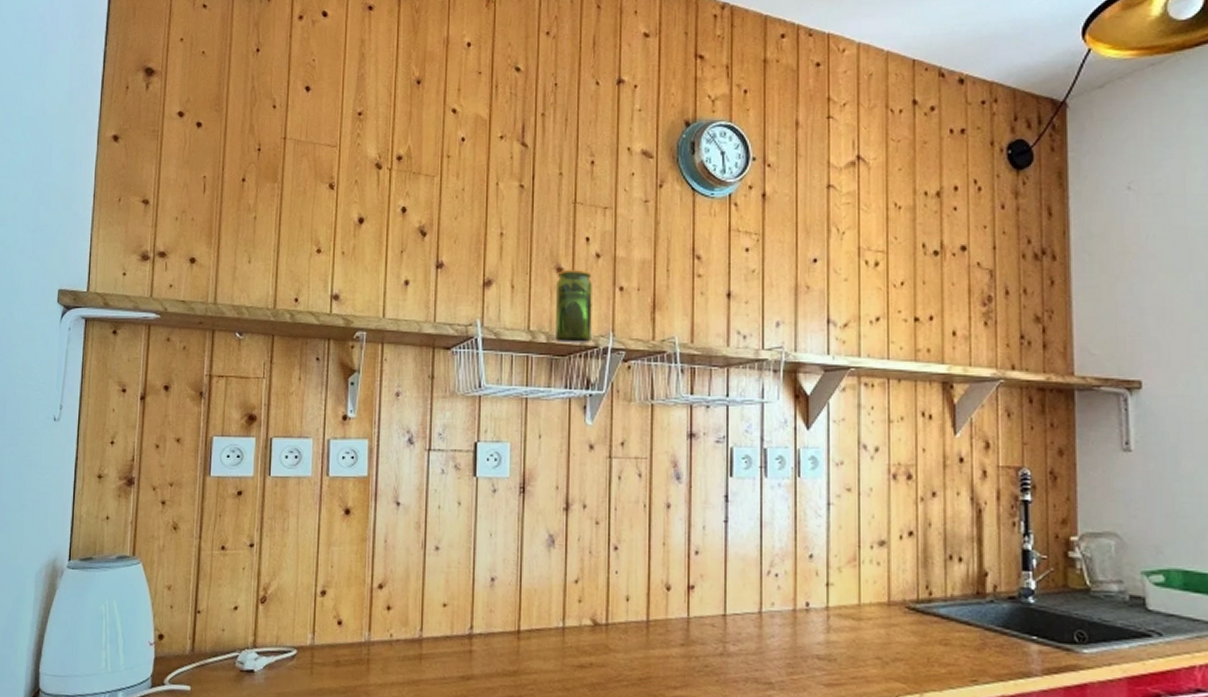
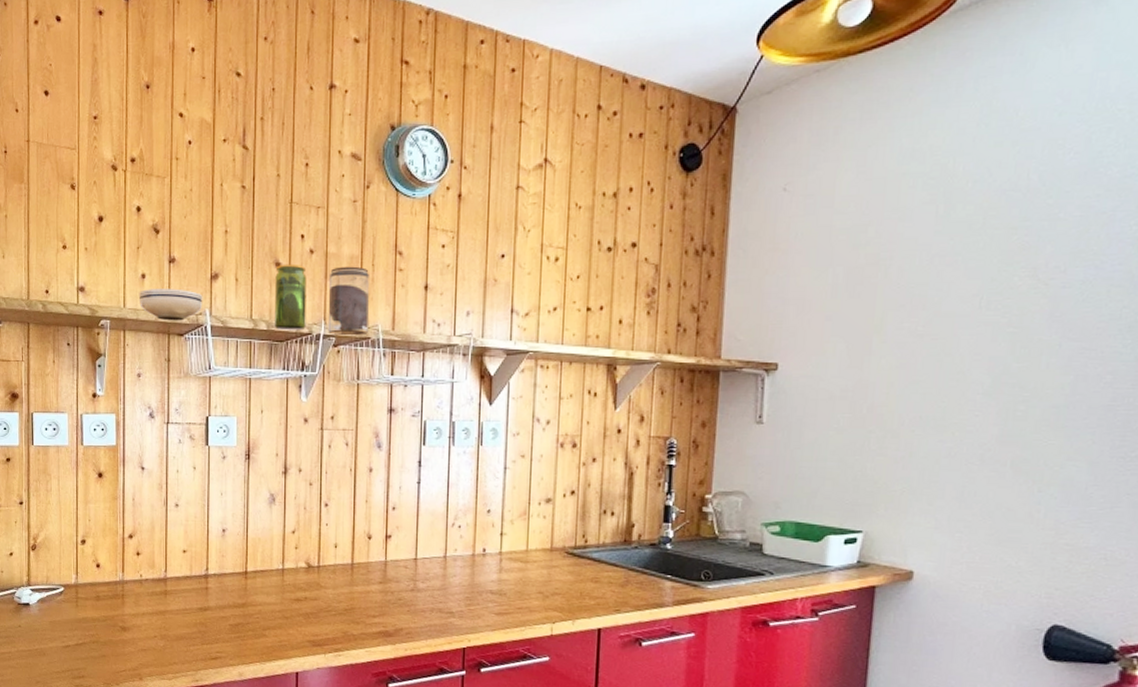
bowl: none [400,296,474,333] -> present [138,288,203,321]
jar: none [617,272,665,350] -> present [328,266,370,336]

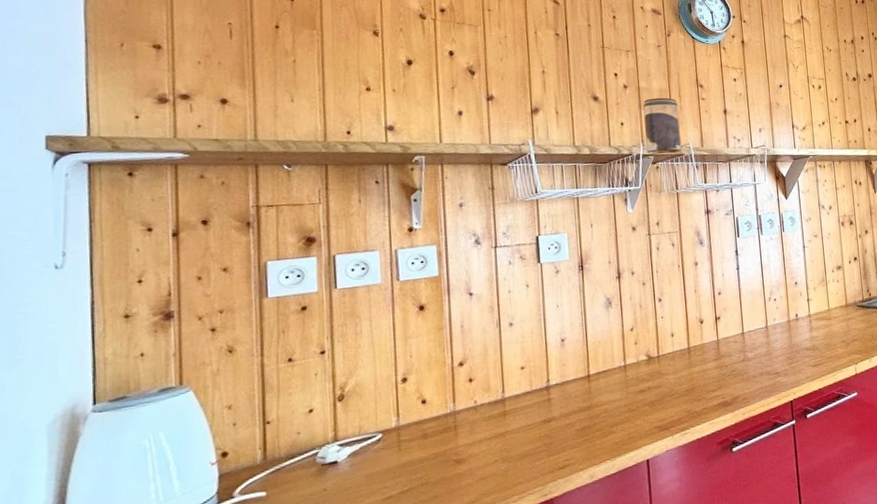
bowl: present [138,288,203,321] -> none [455,123,525,153]
jar: present [274,263,307,331] -> none [593,97,626,154]

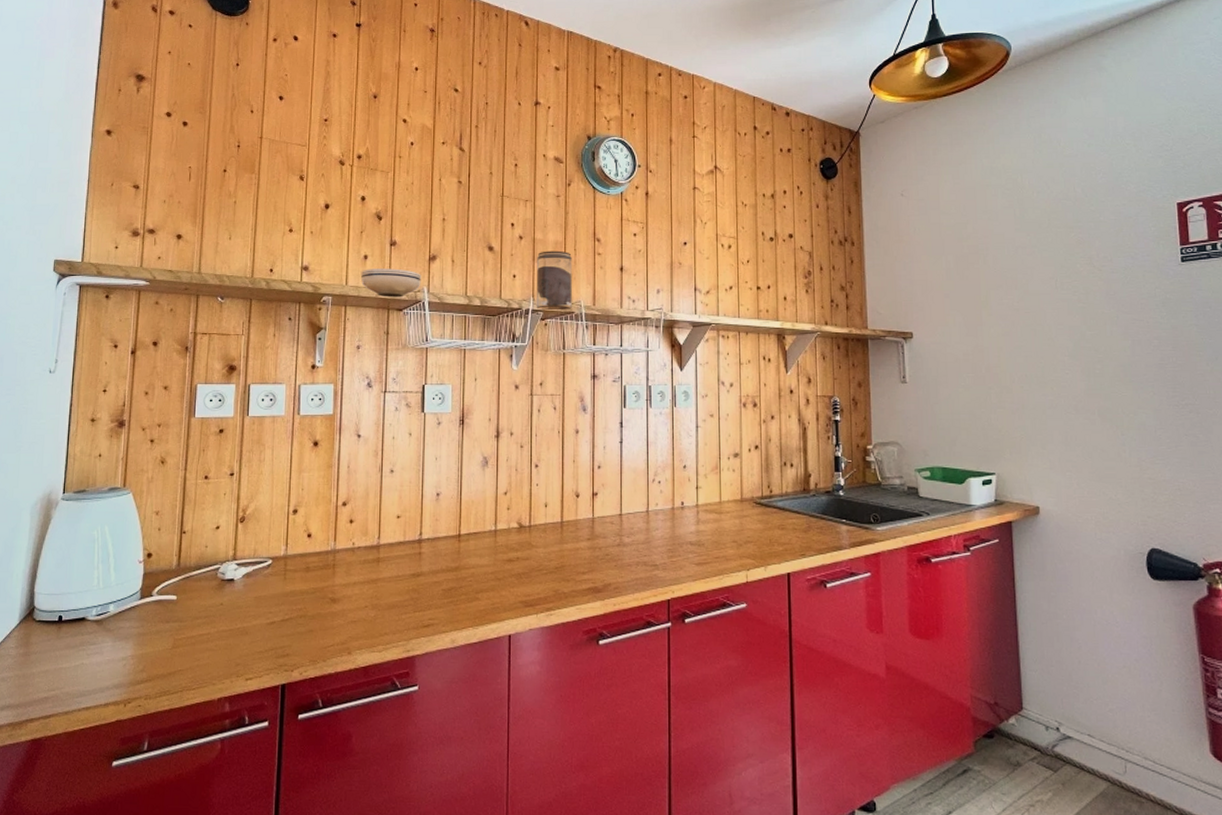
bowl: none [455,123,525,153] -> present [360,268,421,298]

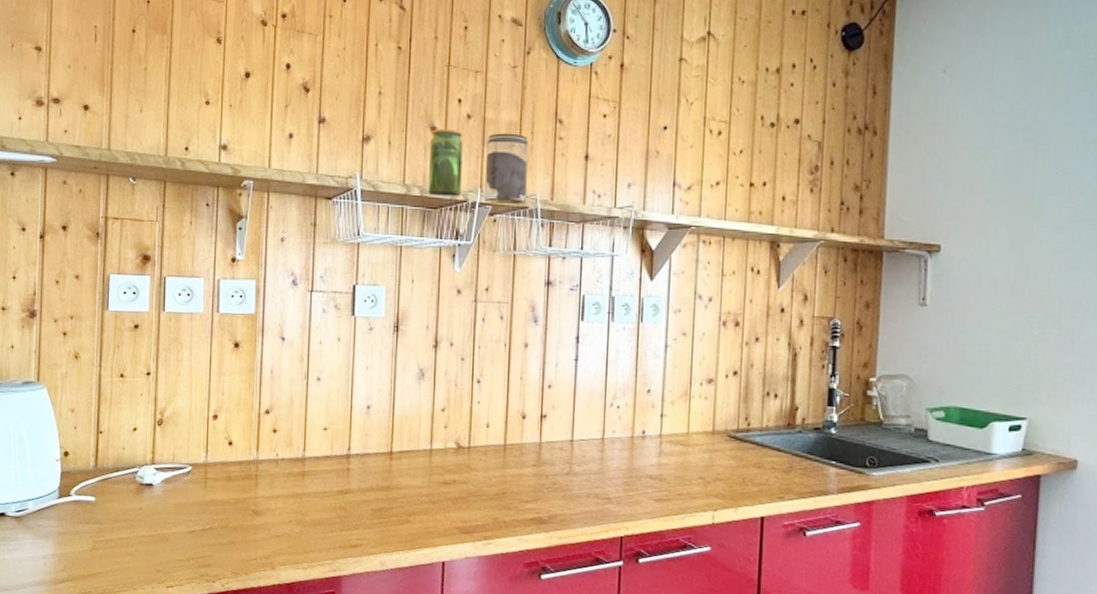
bowl: present [360,268,421,298] -> none [285,149,354,184]
jar: none [487,248,516,306] -> present [427,128,463,198]

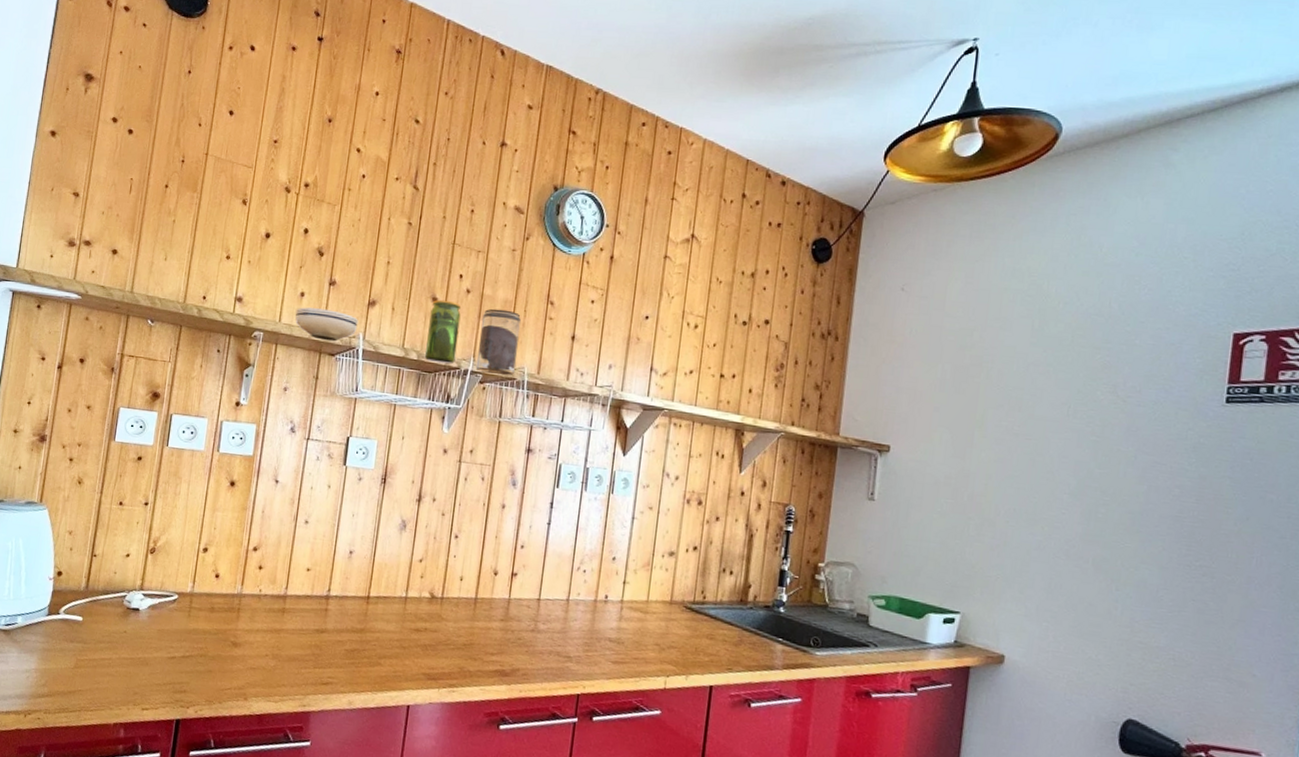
bowl: none [285,149,354,184] -> present [294,307,359,342]

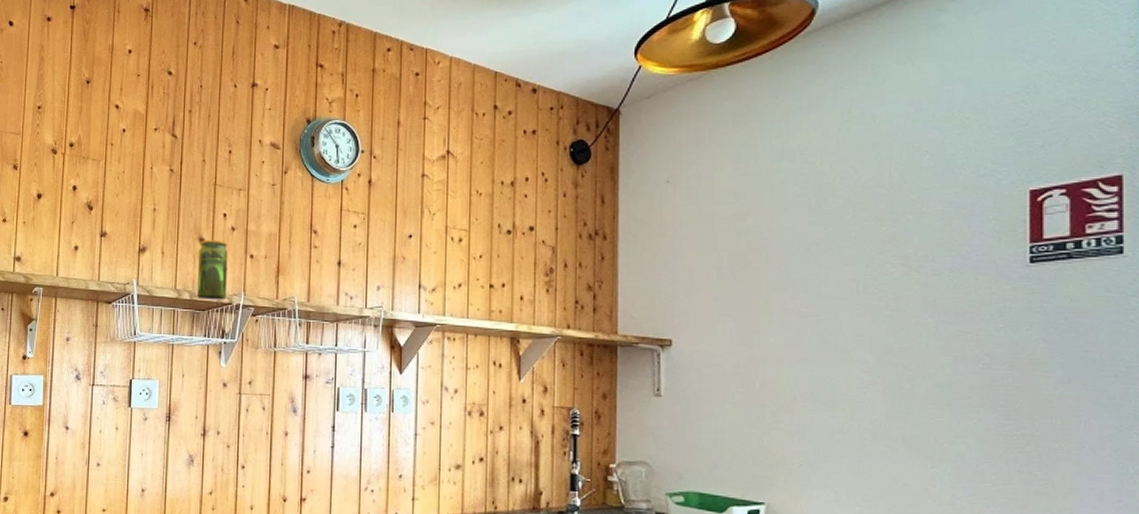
bowl: present [294,307,359,342] -> none [70,260,131,290]
jar: present [475,308,522,376] -> none [247,243,287,307]

